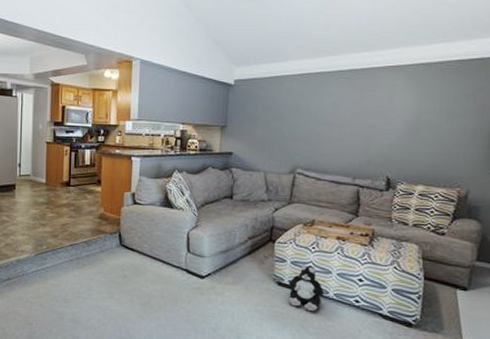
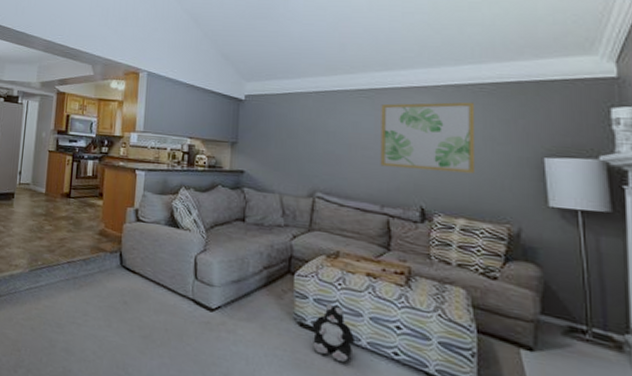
wall art: none [355,79,442,145] -> present [380,102,476,174]

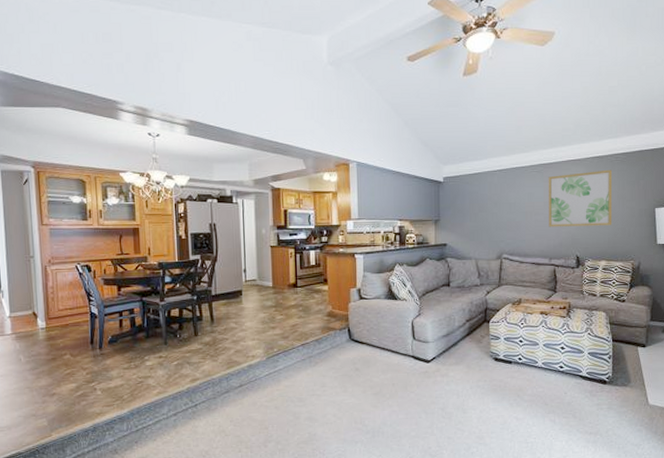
plush toy: present [312,303,356,363] -> none [504,339,534,381]

